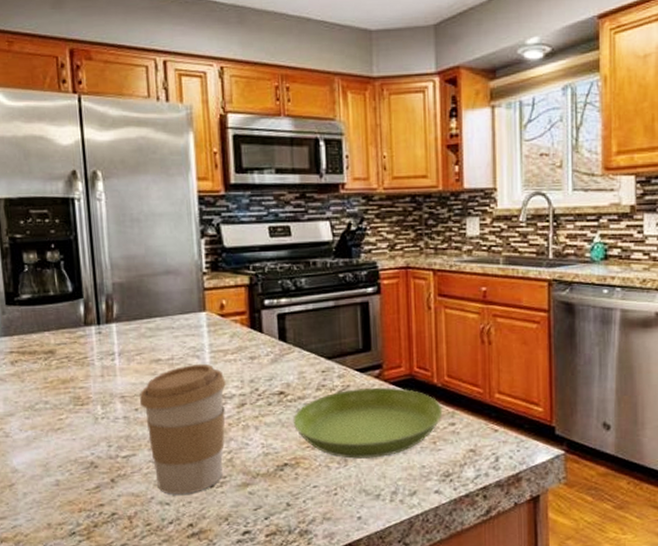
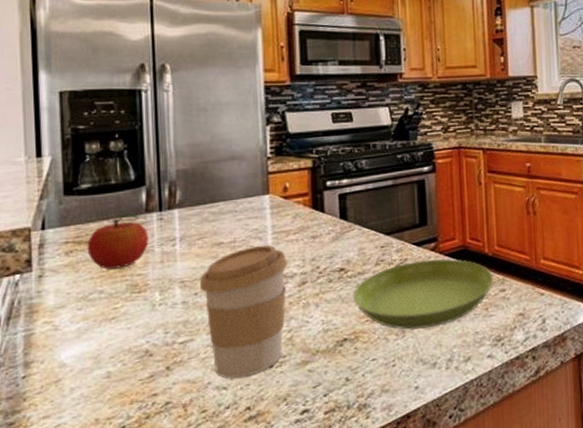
fruit: none [30,326,89,381] -> present [87,213,149,269]

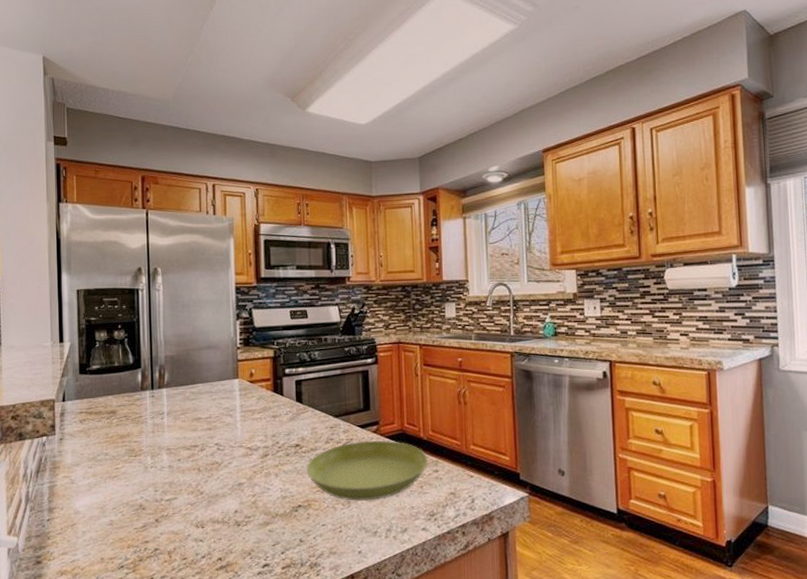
fruit: present [87,213,149,269] -> none [96,390,143,436]
coffee cup: present [199,244,288,378] -> none [182,421,253,532]

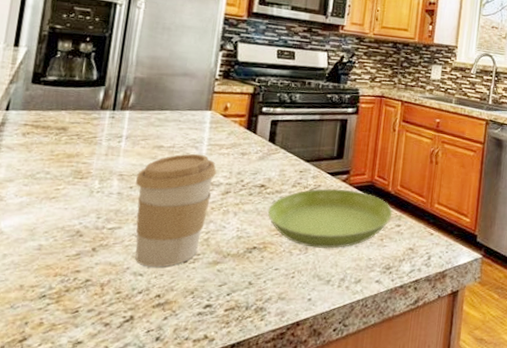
coffee cup: none [182,421,253,532] -> present [135,153,217,267]

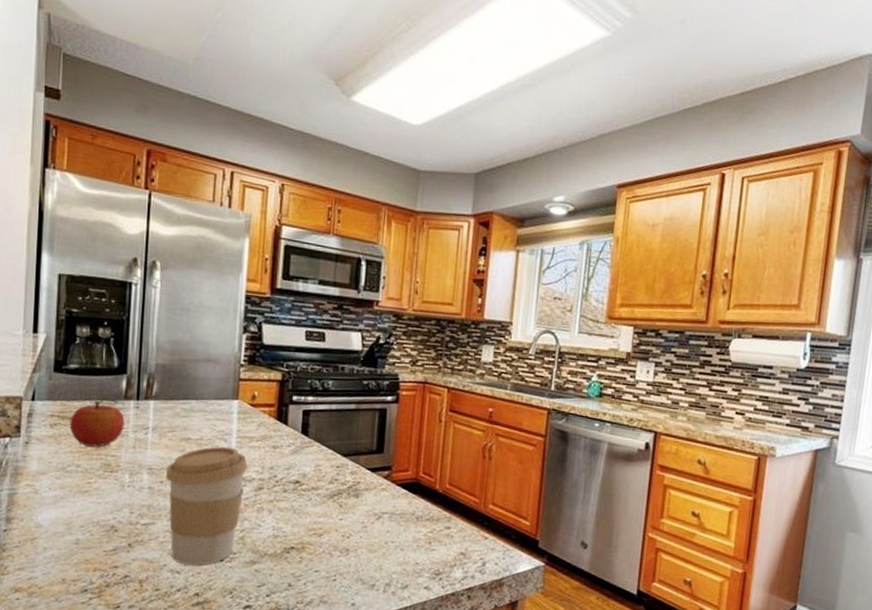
fruit: none [42,108,99,155] -> present [69,397,125,447]
saucer: present [267,188,393,249] -> none [304,485,441,551]

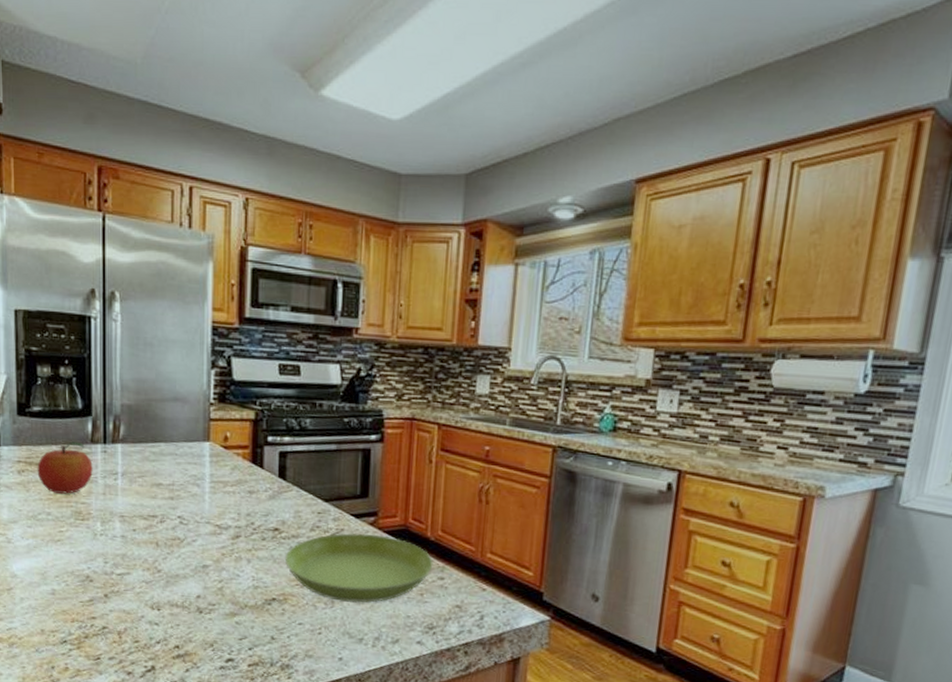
coffee cup: present [165,446,248,565] -> none [137,492,223,617]
saucer: none [304,485,441,551] -> present [284,532,434,603]

